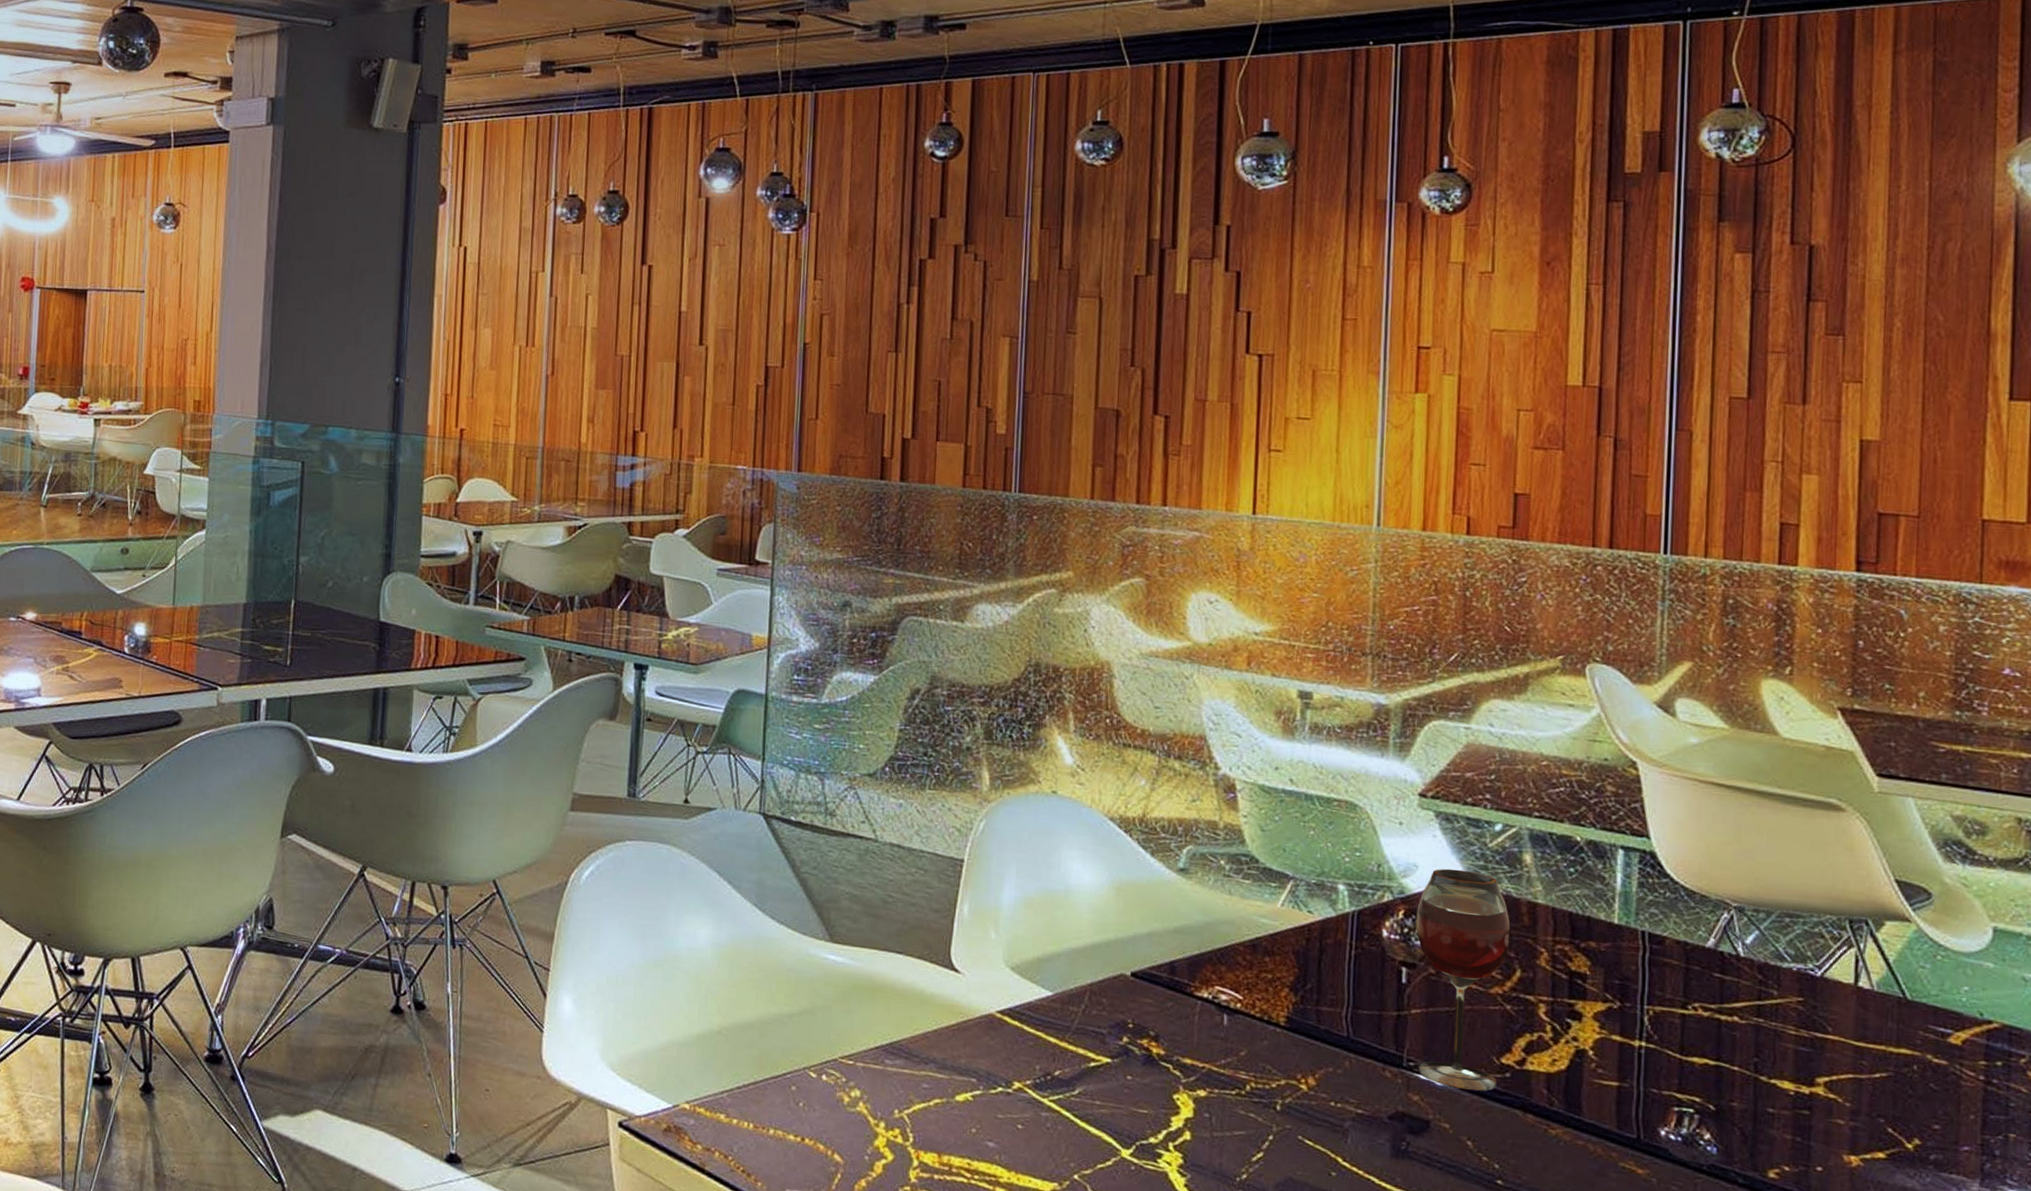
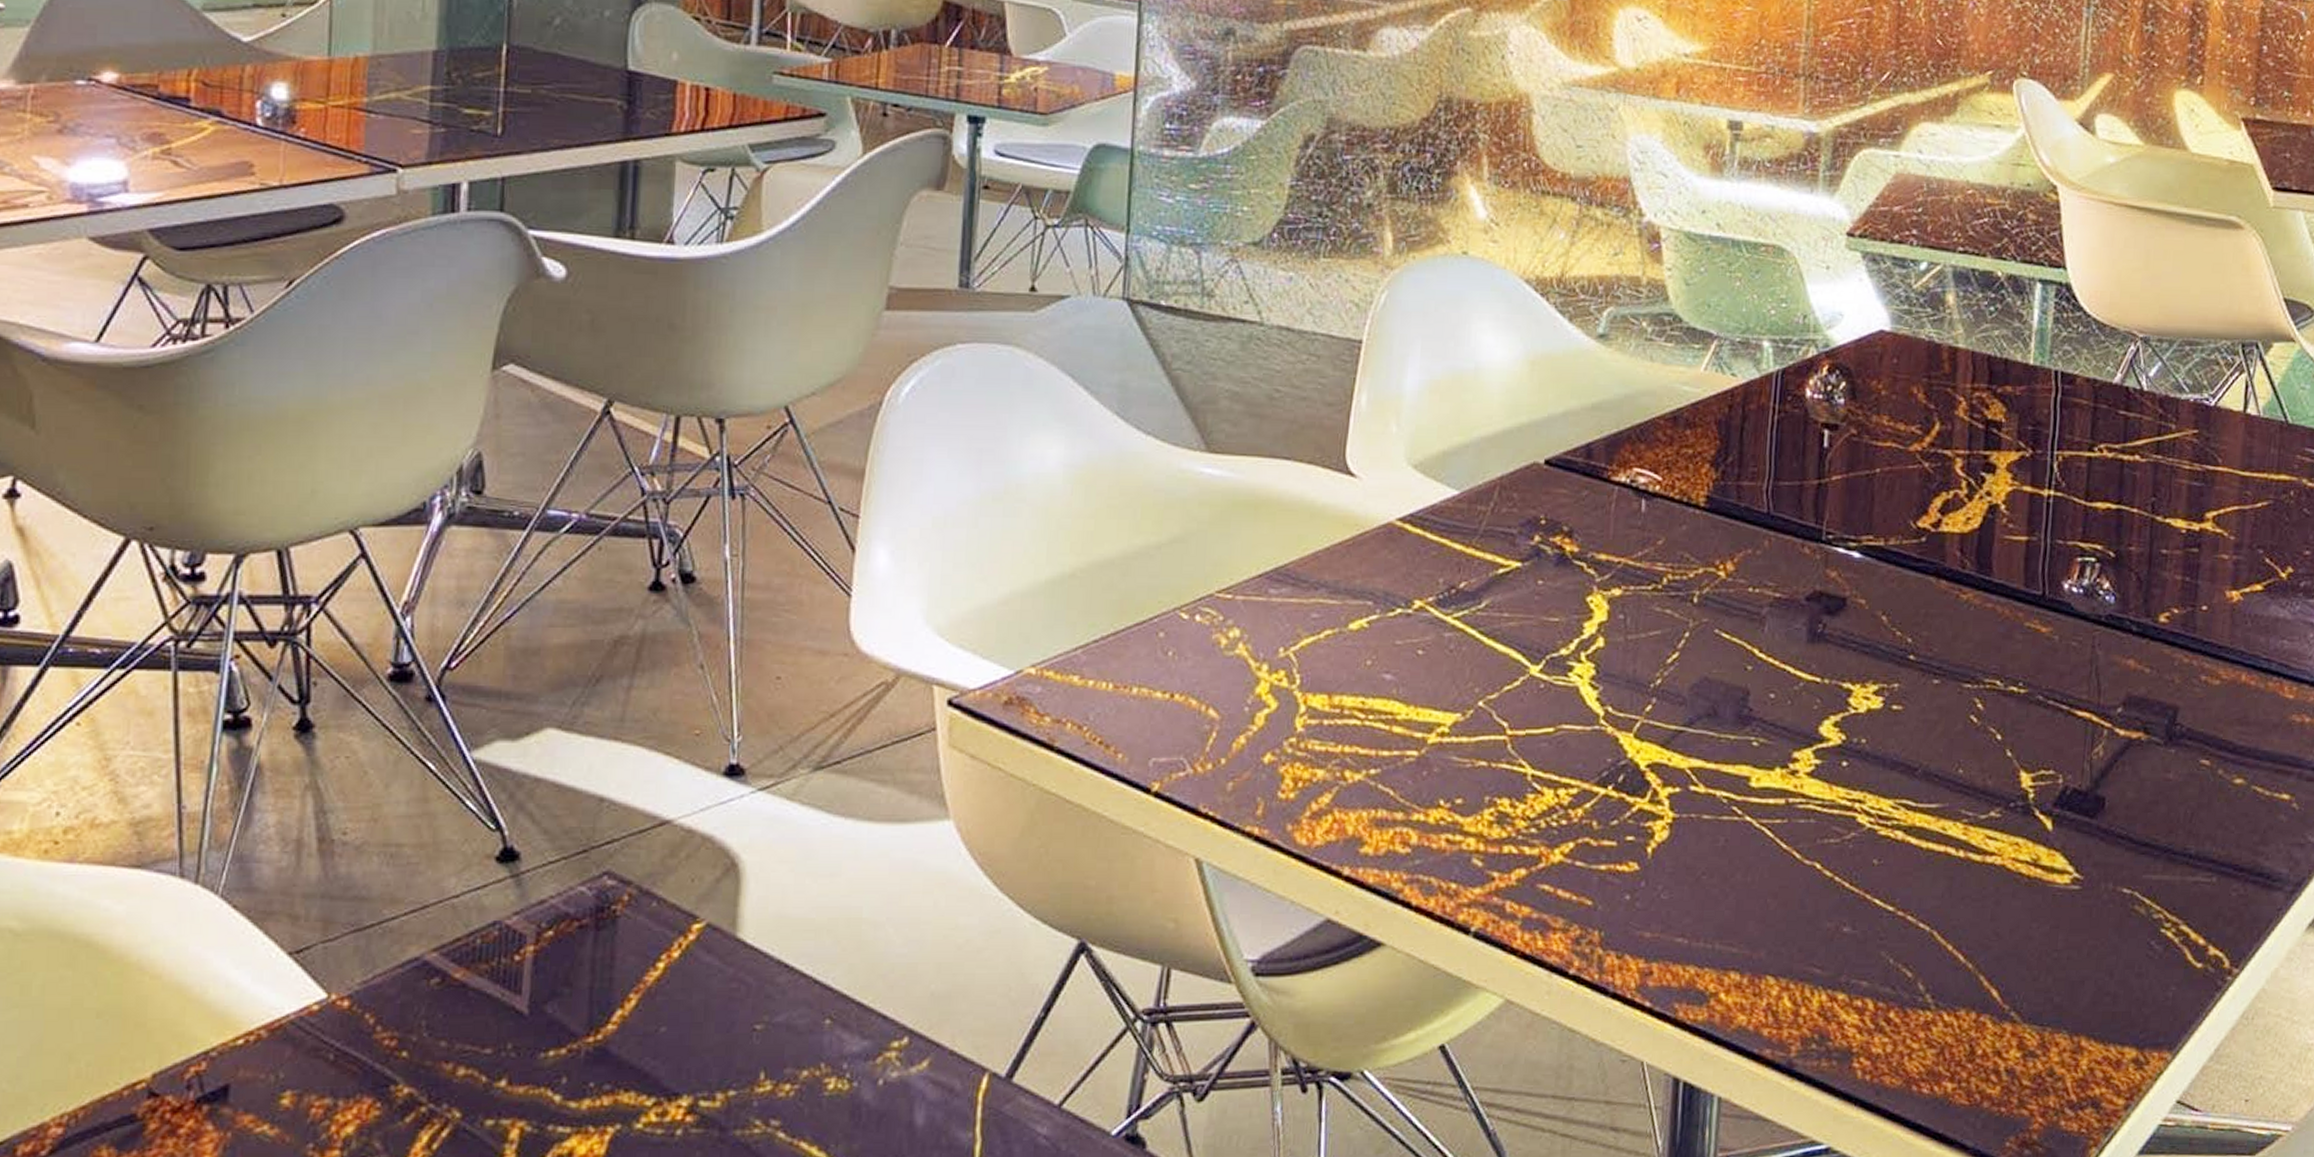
wineglass: present [1416,868,1511,1091] -> none [1836,315,1932,560]

